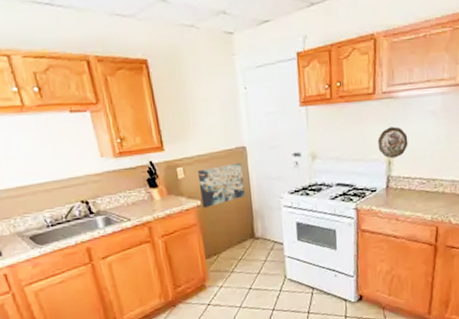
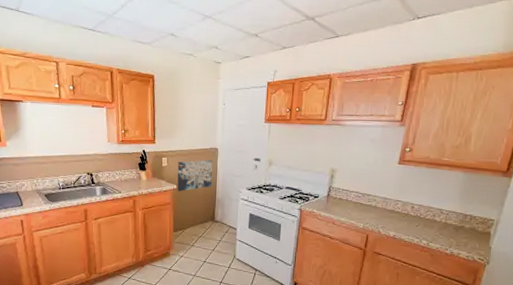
decorative plate: present [377,126,408,159] -> none [324,147,350,173]

